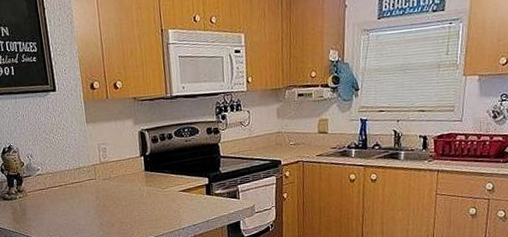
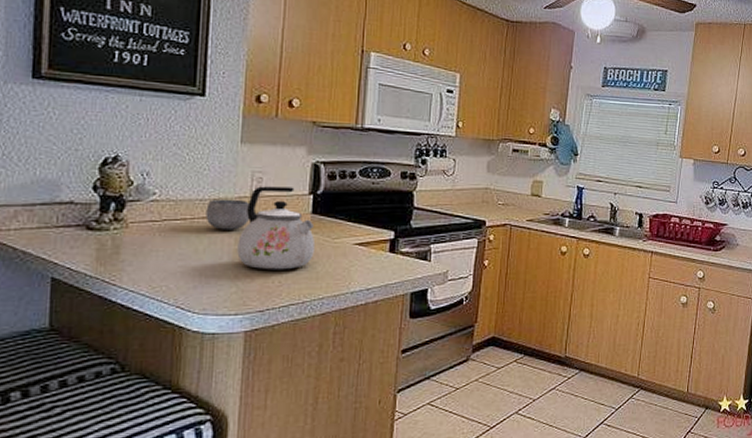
bowl: none [72,167,103,191] -> present [205,199,250,230]
kettle: none [98,152,151,217] -> present [237,186,314,270]

